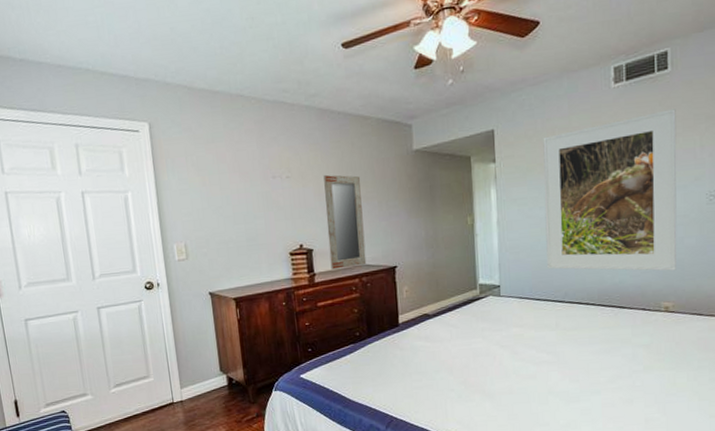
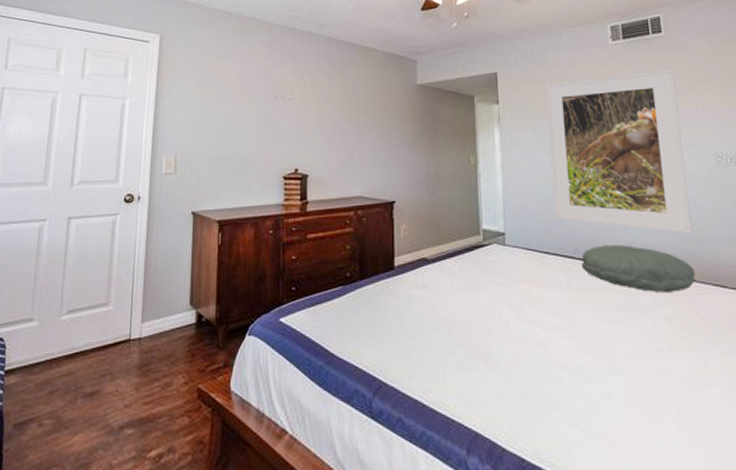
home mirror: present [324,174,367,269] -> none [325,100,363,199]
pillow: none [569,286,674,325] -> present [581,245,696,292]

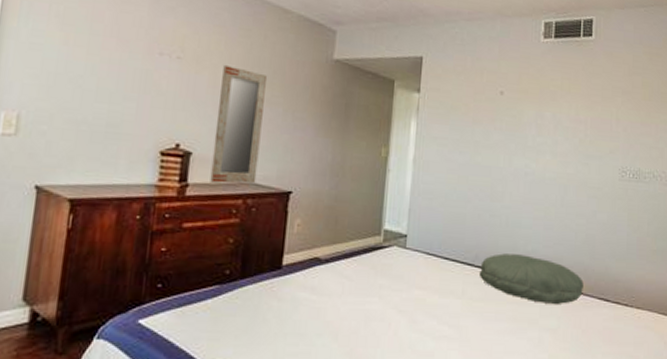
home mirror: none [325,100,363,199] -> present [210,64,268,184]
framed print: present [545,69,692,234] -> none [460,75,597,247]

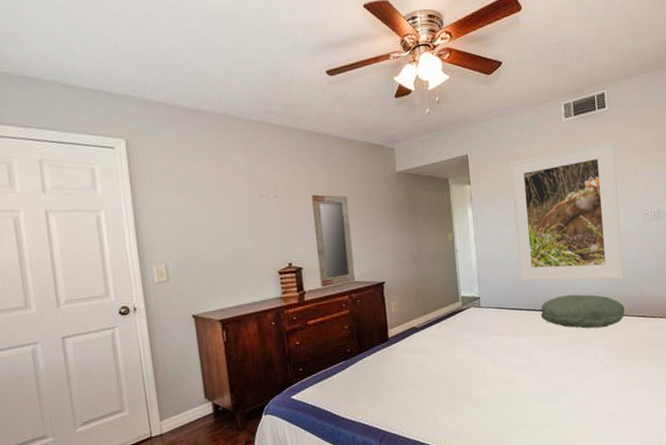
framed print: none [460,75,597,247] -> present [510,141,624,281]

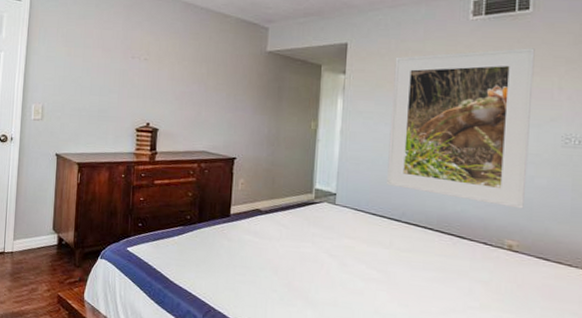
home mirror: present [311,194,356,287] -> none [172,62,213,152]
pillow: present [540,294,625,329] -> none [406,212,519,260]

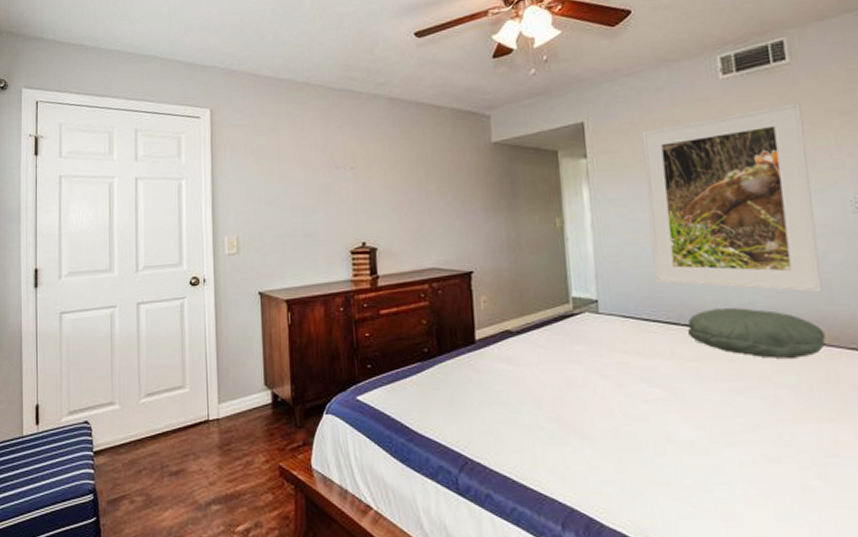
pillow: none [406,212,519,260] -> present [687,308,826,358]

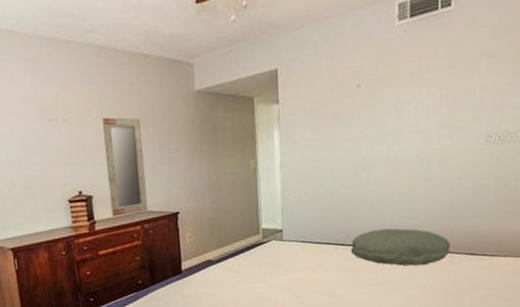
home mirror: none [391,166,438,272] -> present [102,117,148,217]
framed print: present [641,103,822,292] -> none [326,47,458,213]

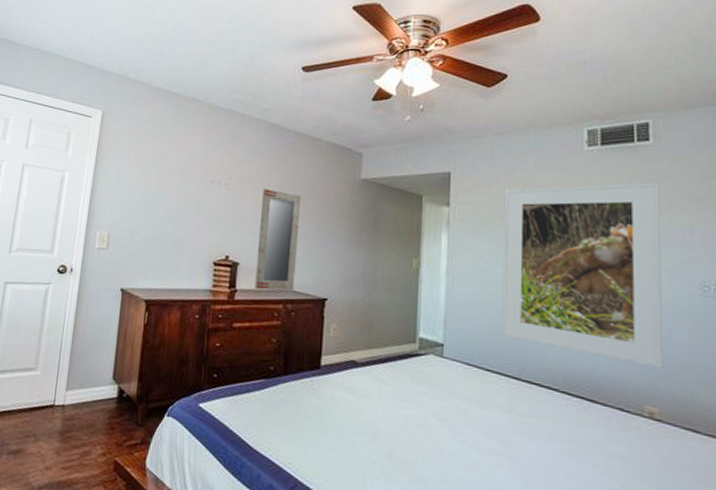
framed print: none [326,47,458,213] -> present [502,182,664,368]
pillow: present [350,228,450,266] -> none [527,369,662,430]

